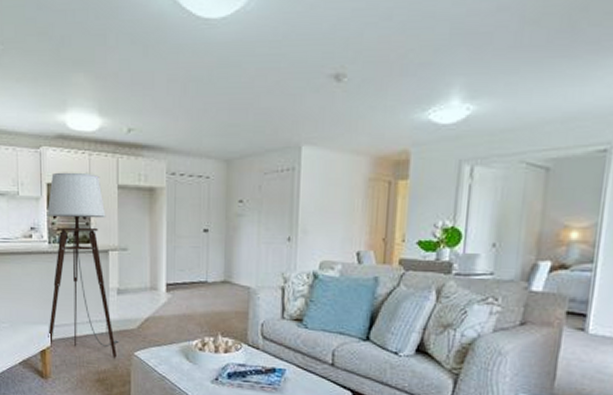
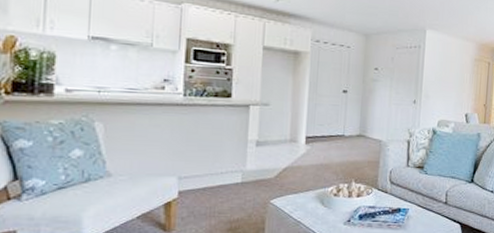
floor lamp: present [47,172,119,358] -> none [175,28,255,207]

